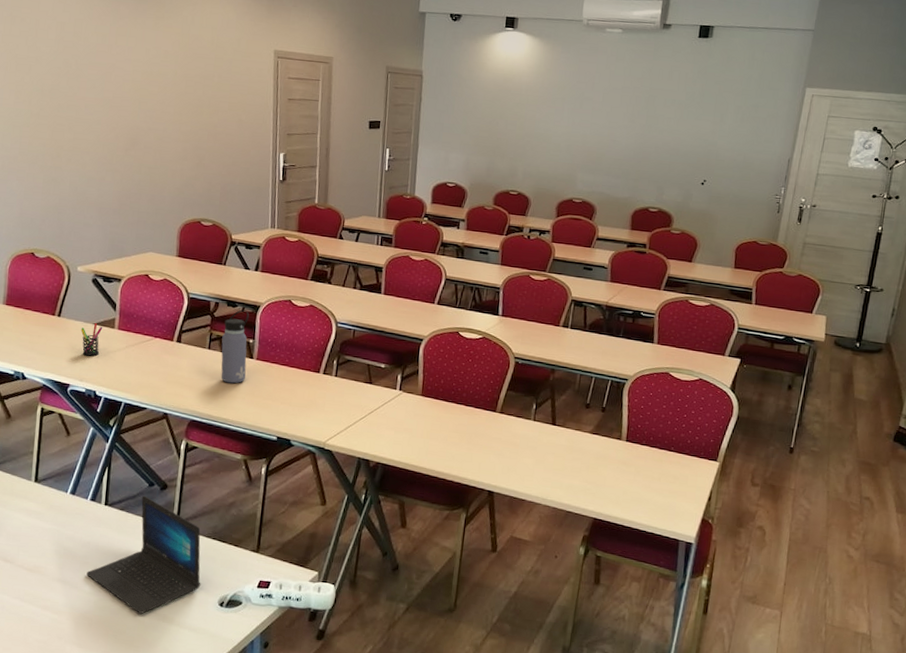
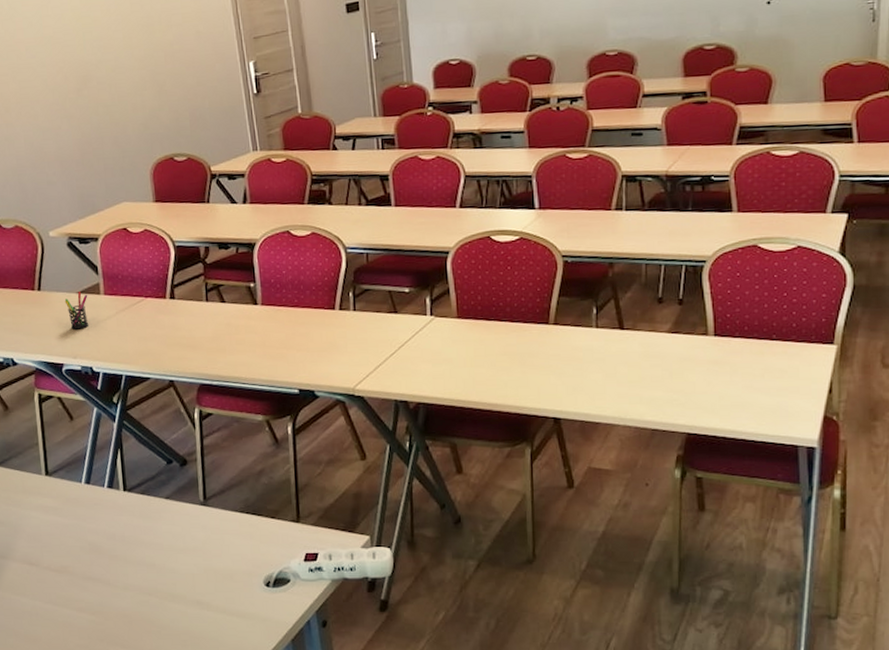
laptop: present [86,495,201,614] -> none [117,475,242,604]
water bottle: present [221,309,249,384] -> none [219,250,253,337]

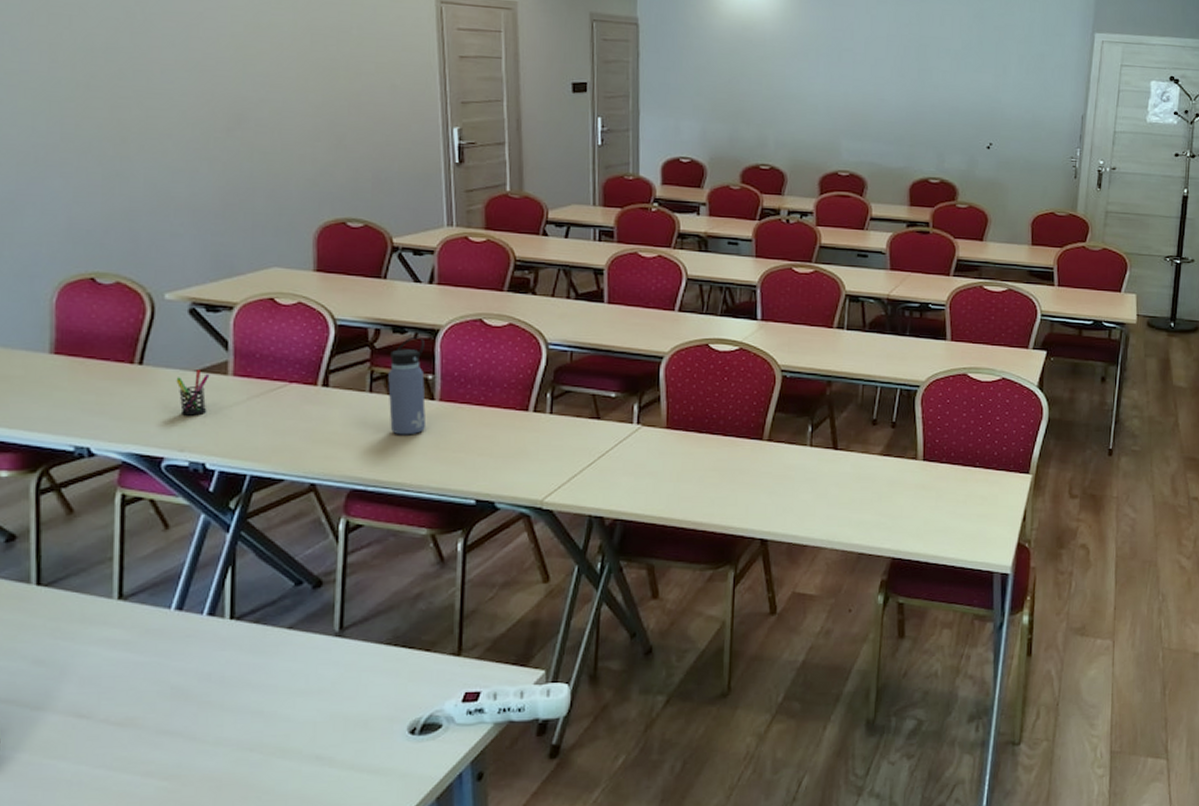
water bottle: none [219,250,253,337] -> present [388,336,427,435]

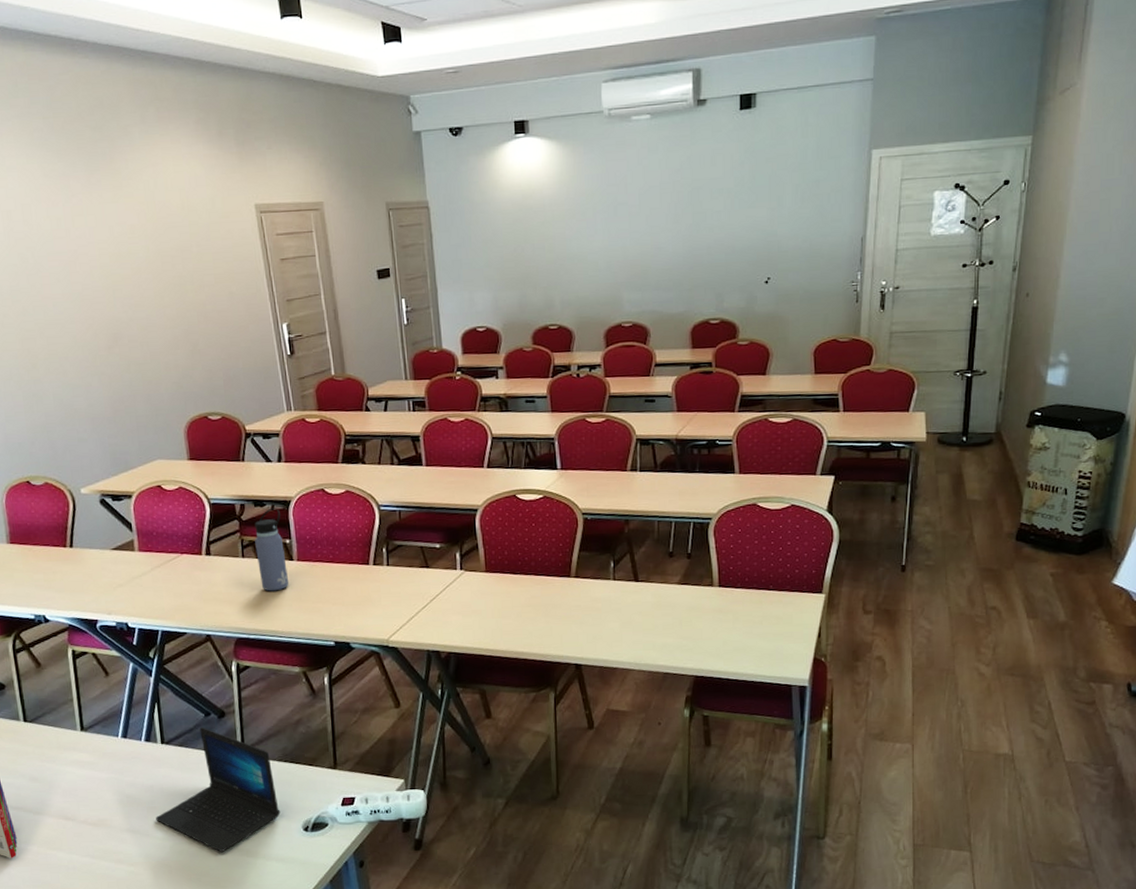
pen holder: present [176,370,210,416] -> none [98,548,124,586]
laptop: none [209,599,381,761] -> present [156,727,281,852]

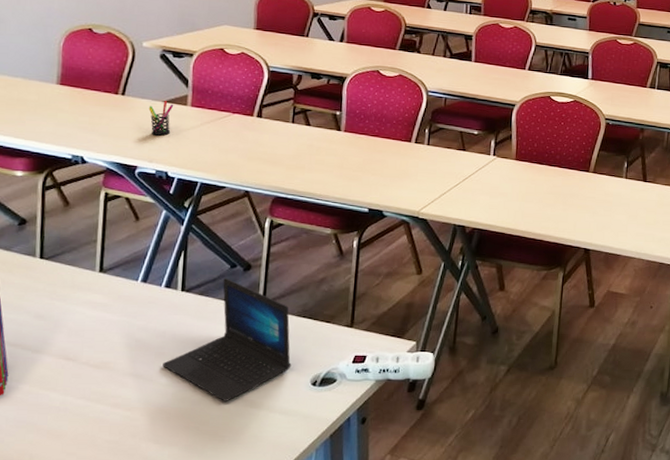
pen holder: none [98,548,124,586] -> present [148,101,174,136]
water bottle: present [254,507,289,592] -> none [306,81,335,157]

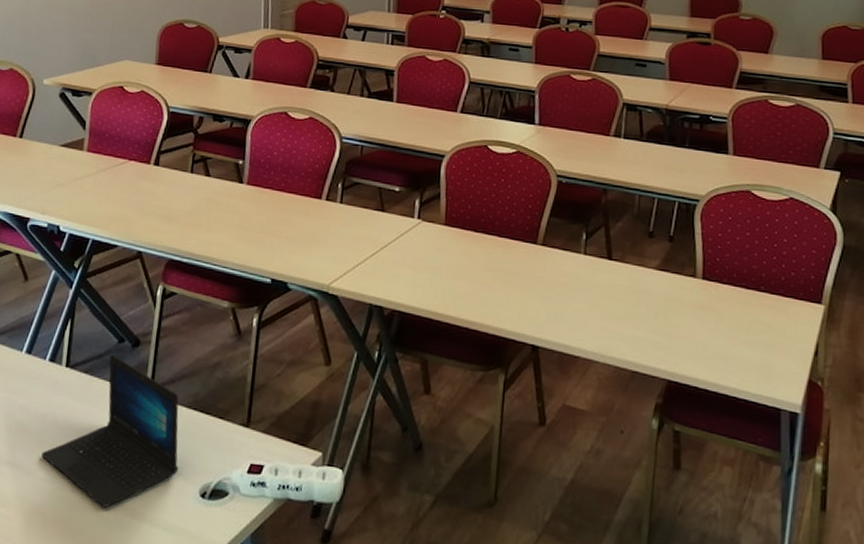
pen holder: present [148,101,174,136] -> none [44,145,70,184]

